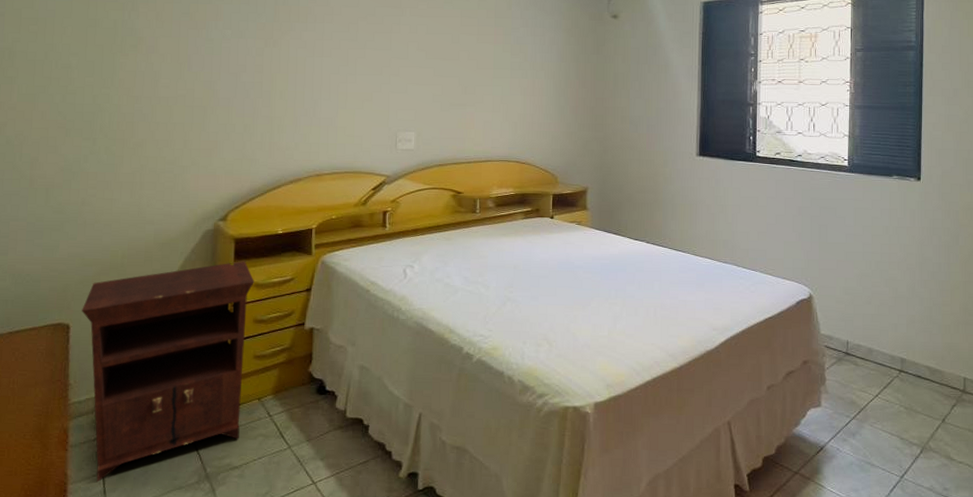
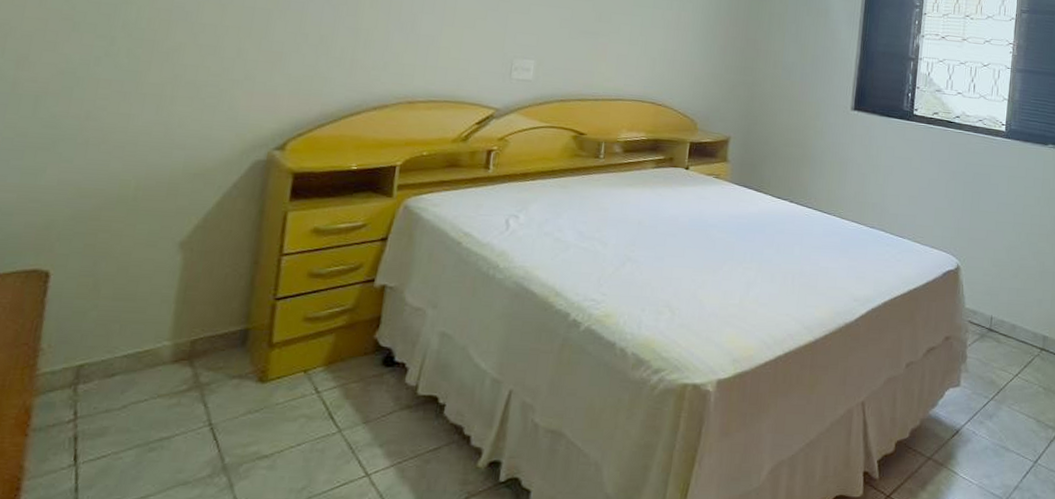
nightstand: present [82,261,254,482] -> none [66,200,314,476]

